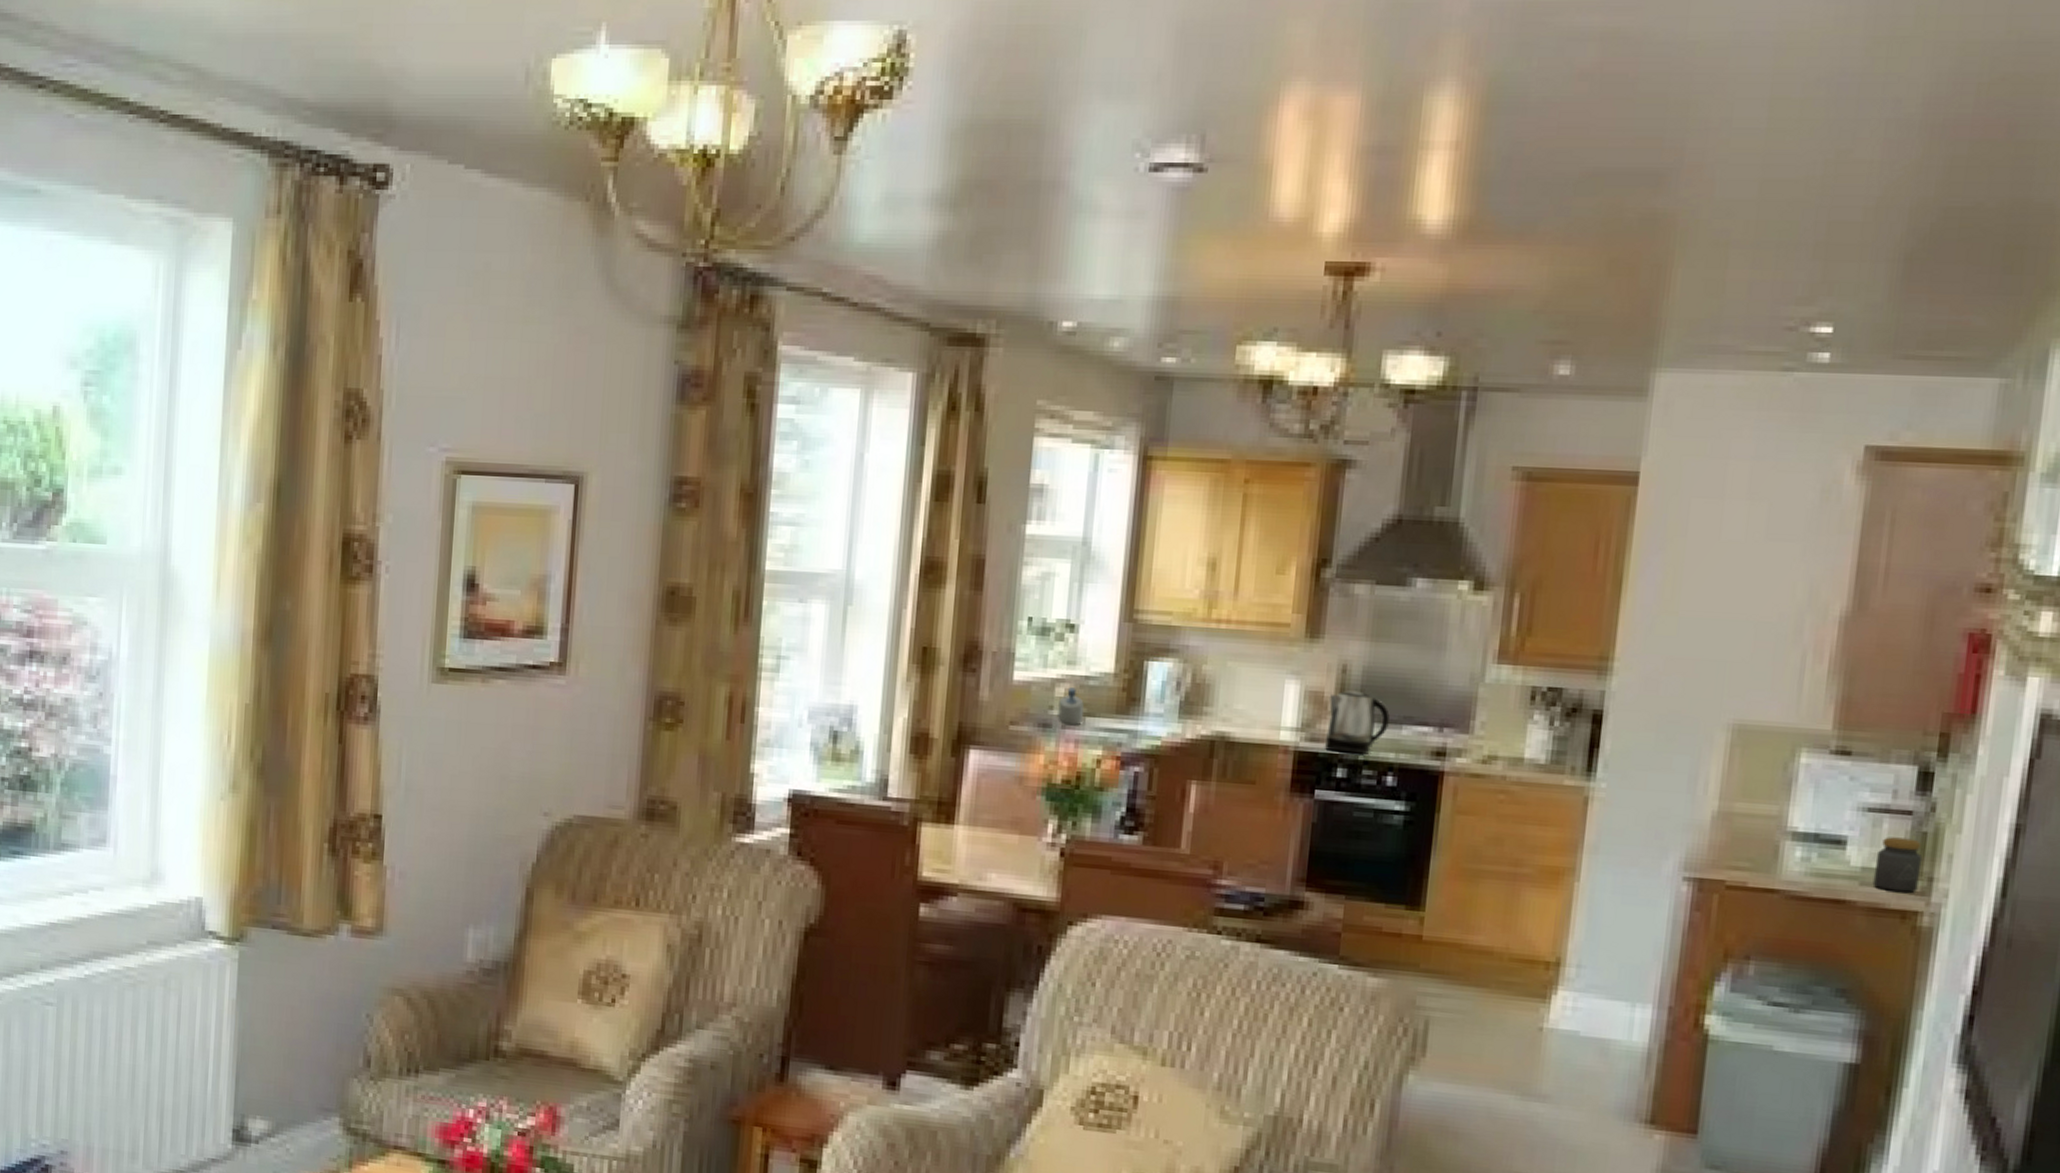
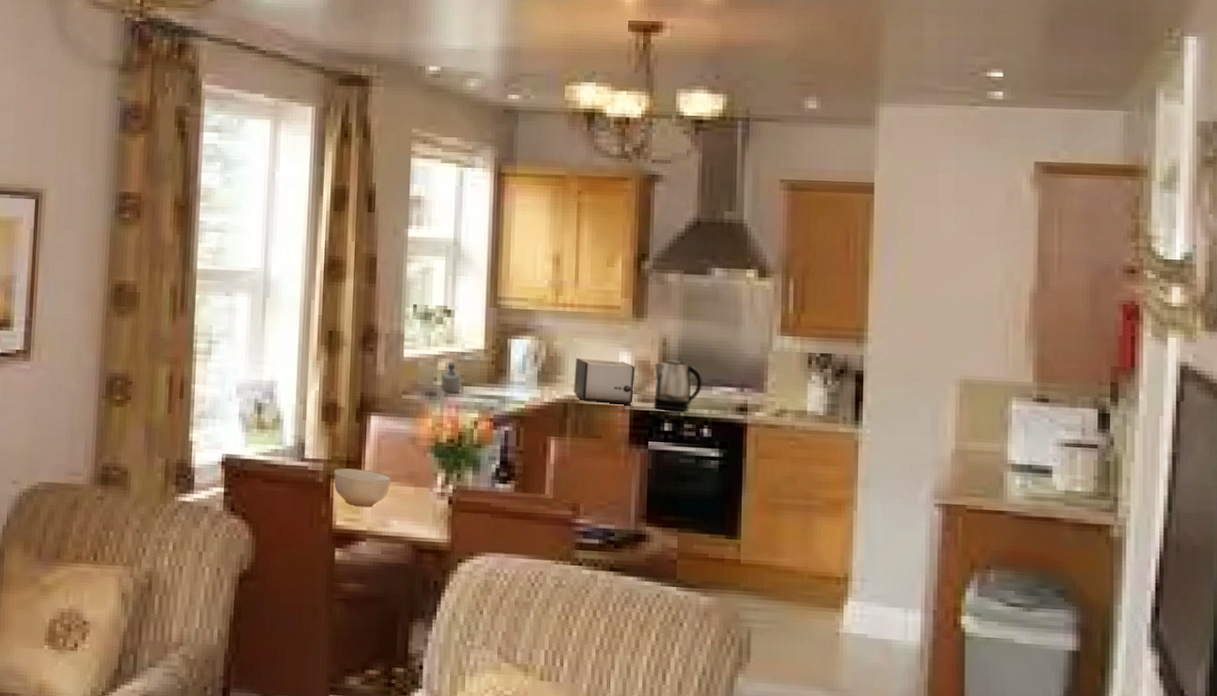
bowl: none [921,810,992,857] -> present [334,468,392,508]
toaster: none [1224,685,1305,746] -> present [574,357,636,406]
jar: present [1872,837,1923,894] -> none [1074,466,1109,511]

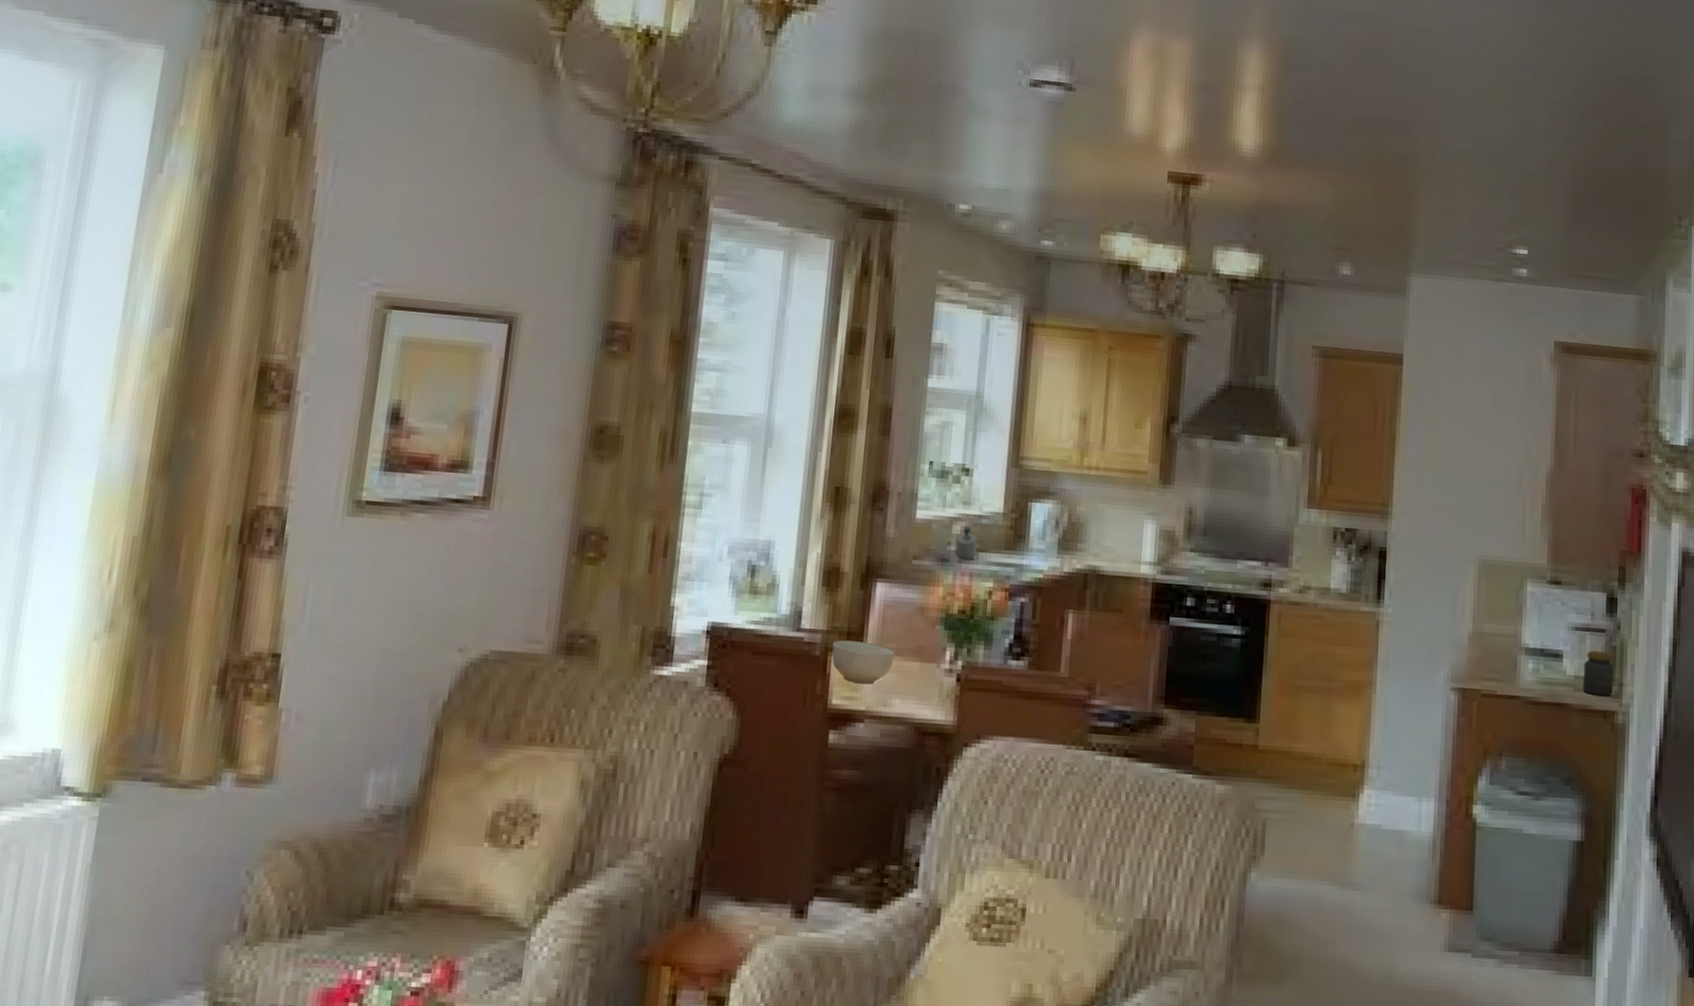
toaster: present [574,357,636,406] -> none [1095,524,1160,578]
kettle: present [653,358,702,411] -> none [1176,529,1227,585]
jar: none [1074,466,1109,511] -> present [1582,650,1615,697]

